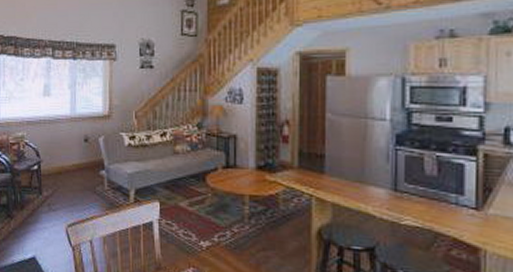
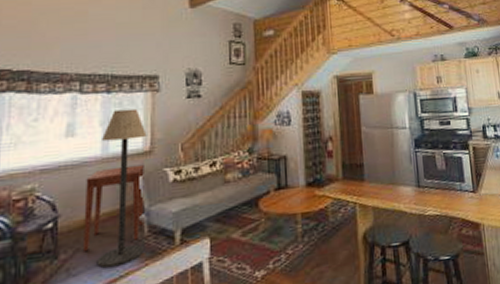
side table: none [59,126,105,194] -> present [84,164,144,252]
floor lamp: none [69,75,106,211] -> present [97,108,147,268]

